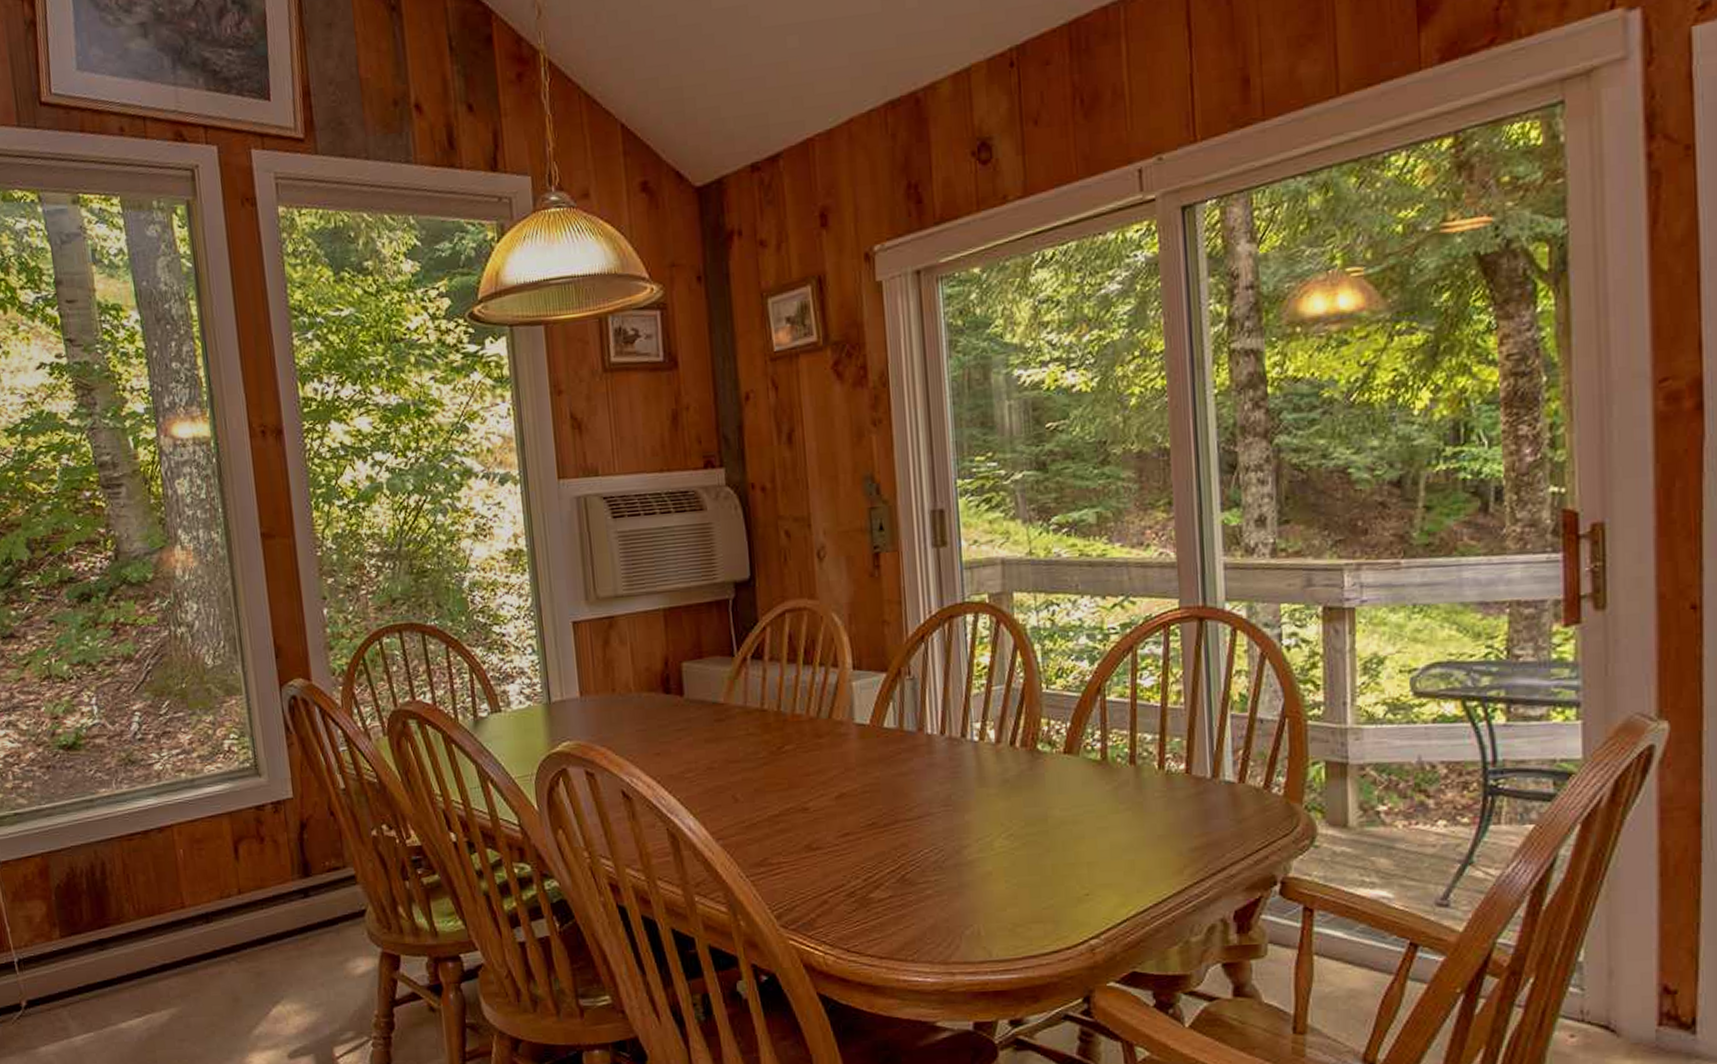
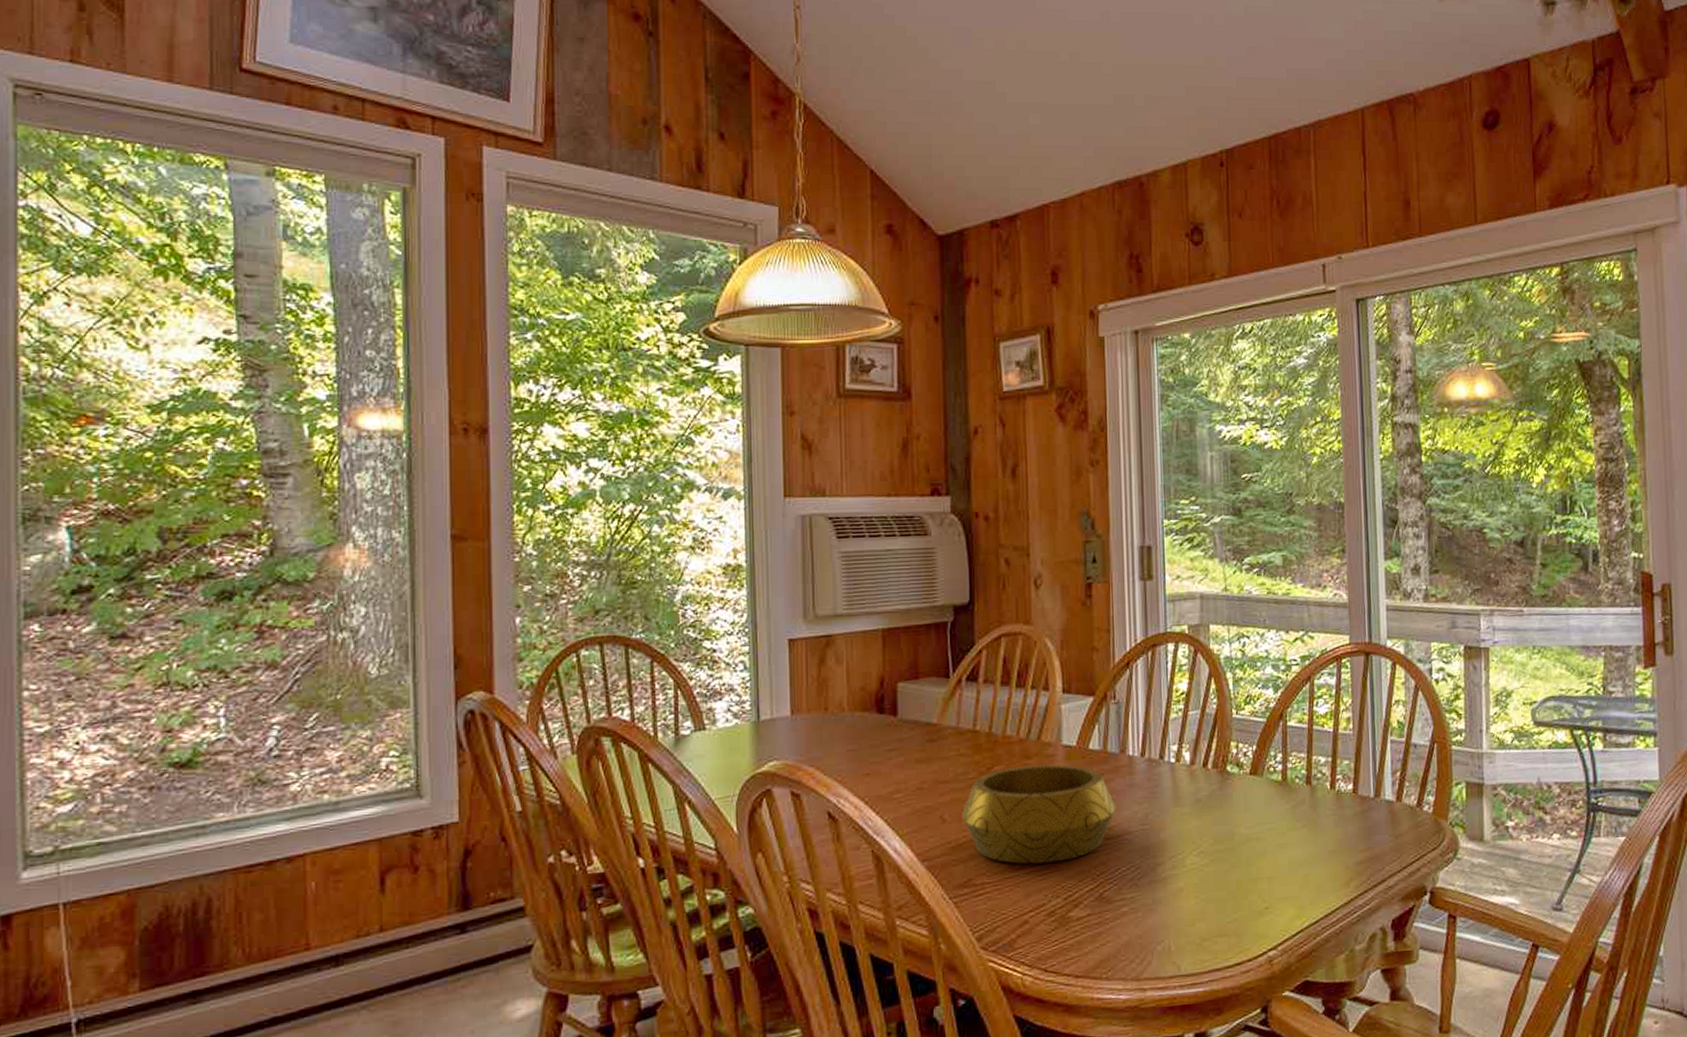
decorative bowl: none [754,743,916,845] -> present [962,764,1116,864]

